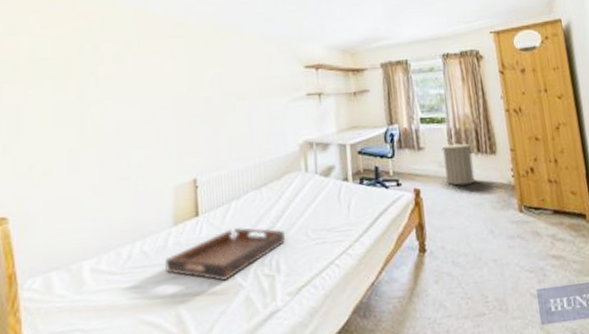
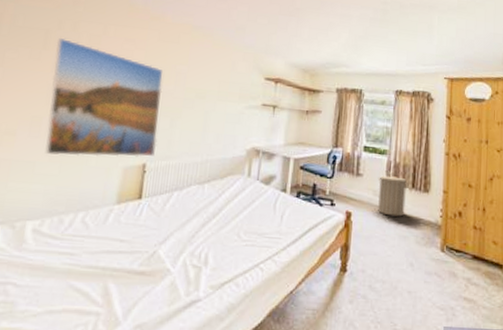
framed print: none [79,63,205,187] -> present [45,38,164,157]
serving tray: present [164,227,286,281] -> none [101,216,219,263]

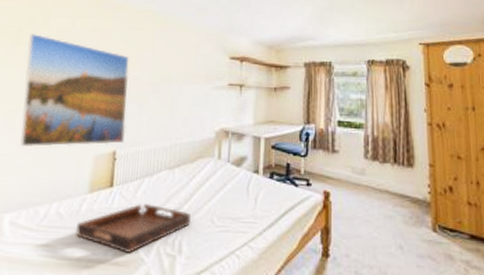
serving tray: none [101,216,219,263] -> present [75,204,192,253]
laundry hamper: present [377,172,409,217] -> none [355,147,390,195]

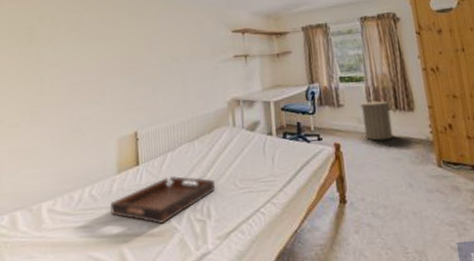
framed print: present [20,34,130,147] -> none [40,32,144,138]
laundry hamper: none [355,147,390,195] -> present [359,97,393,141]

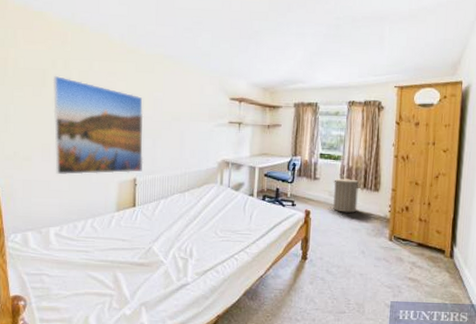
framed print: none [40,32,144,138] -> present [53,76,144,175]
serving tray: present [109,176,216,224] -> none [107,220,200,257]

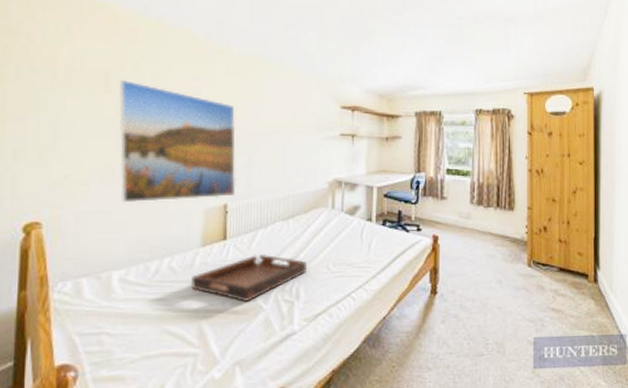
serving tray: none [107,220,200,257] -> present [190,255,308,302]
laundry hamper: present [333,175,361,213] -> none [462,193,494,236]

